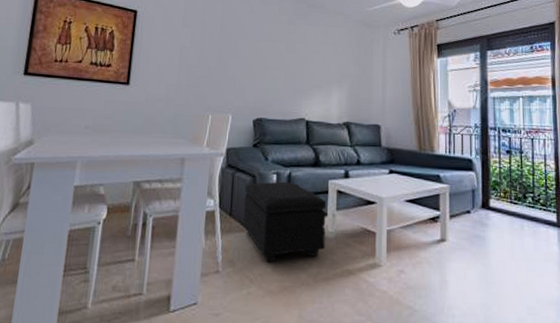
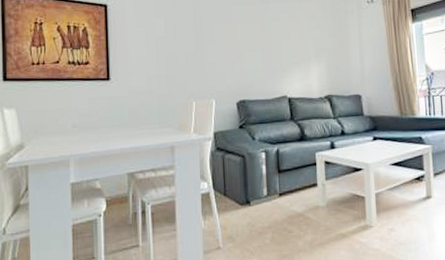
footstool: present [243,181,327,263] -> none [235,158,318,235]

